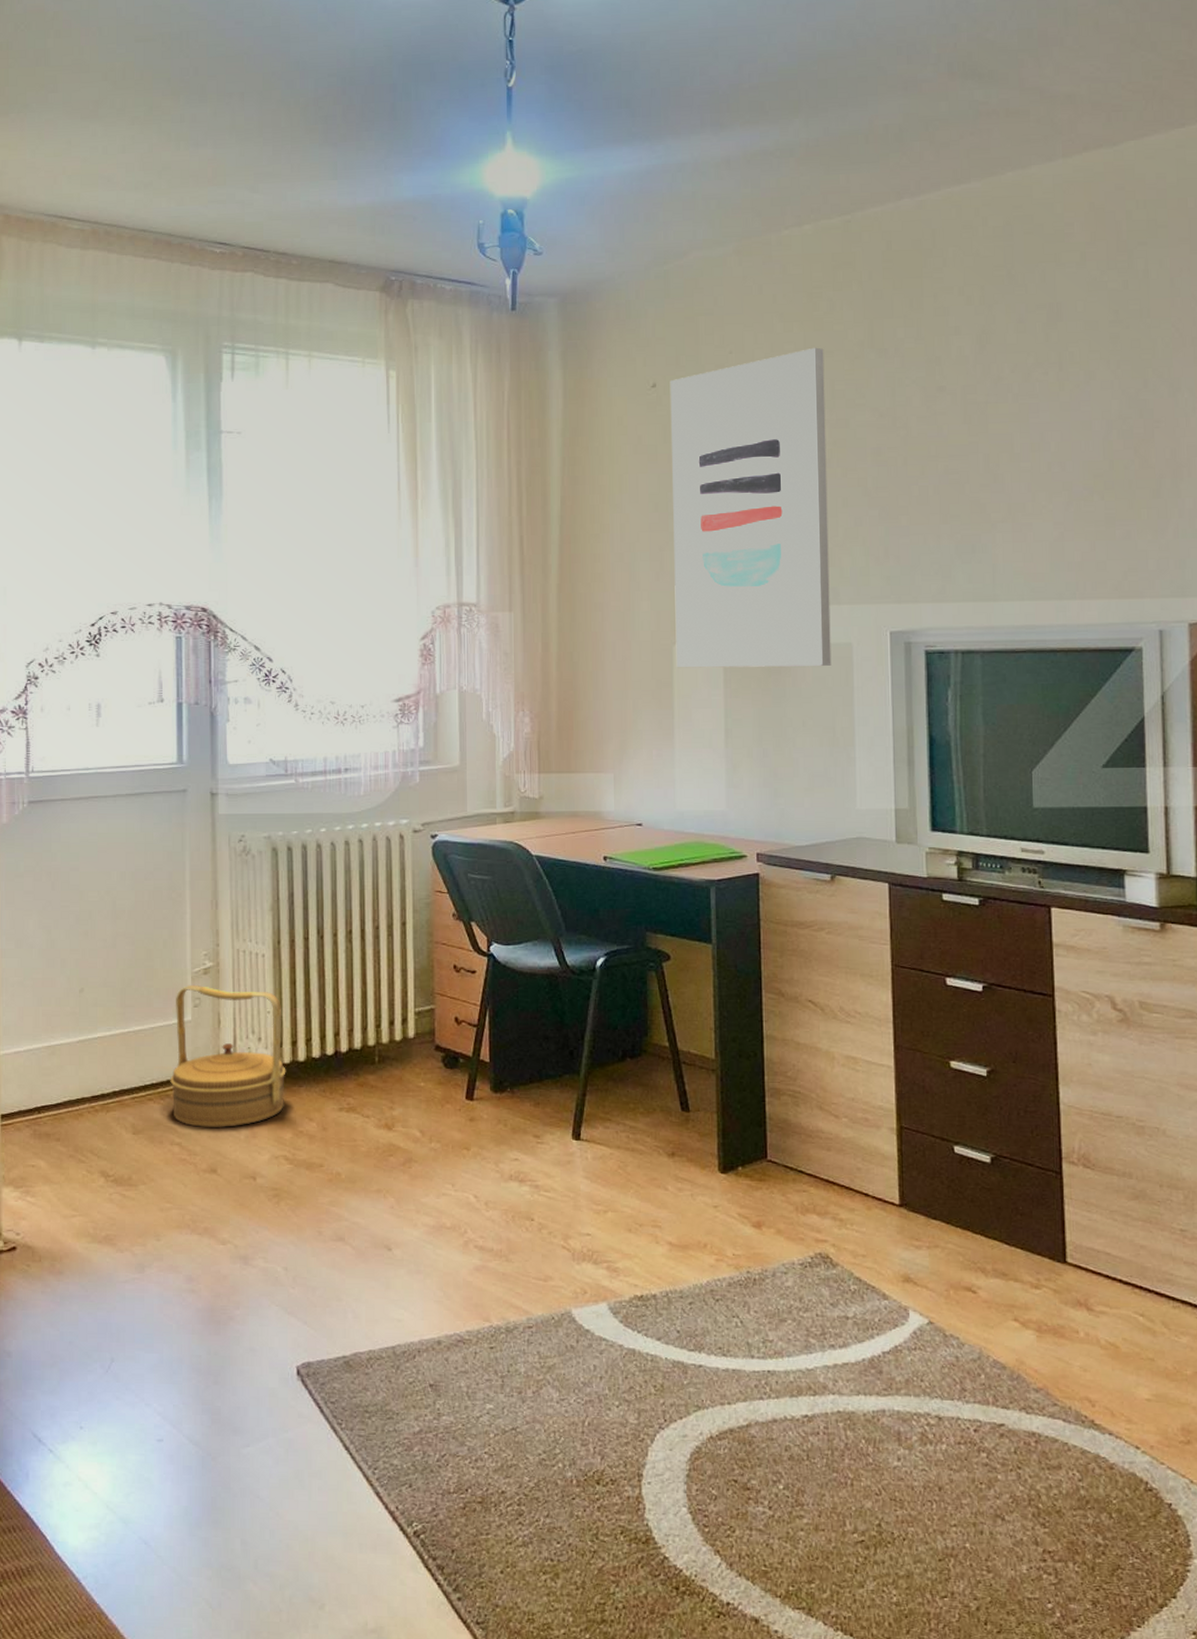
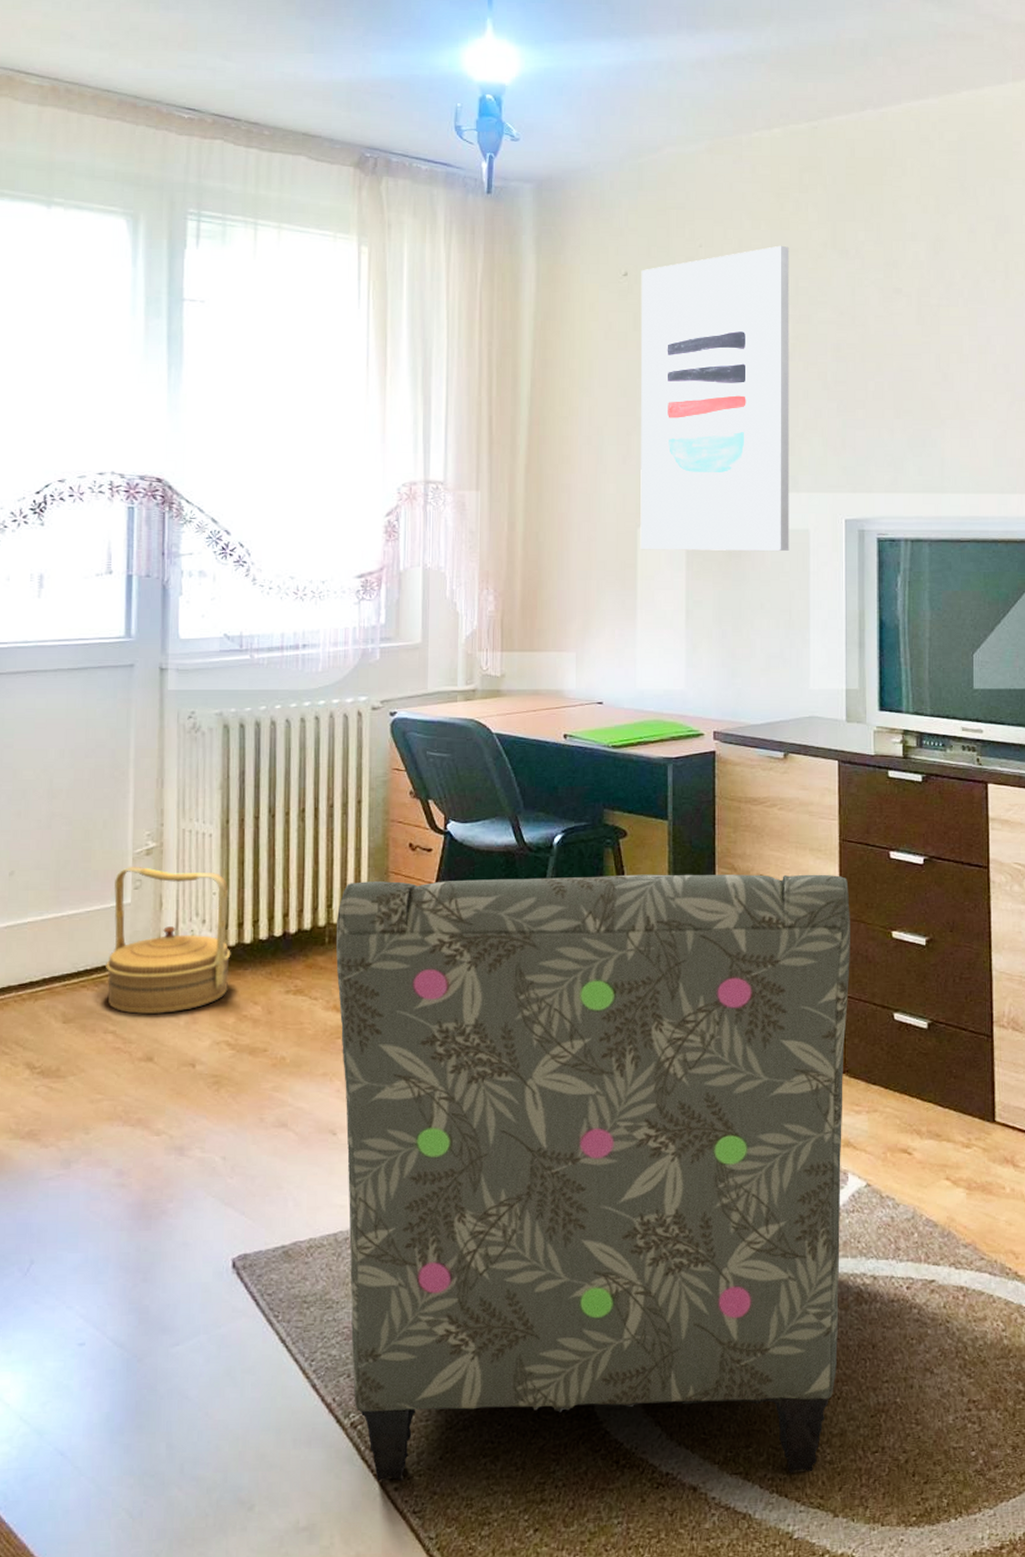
armchair: none [385,998,906,1613] -> present [336,874,850,1481]

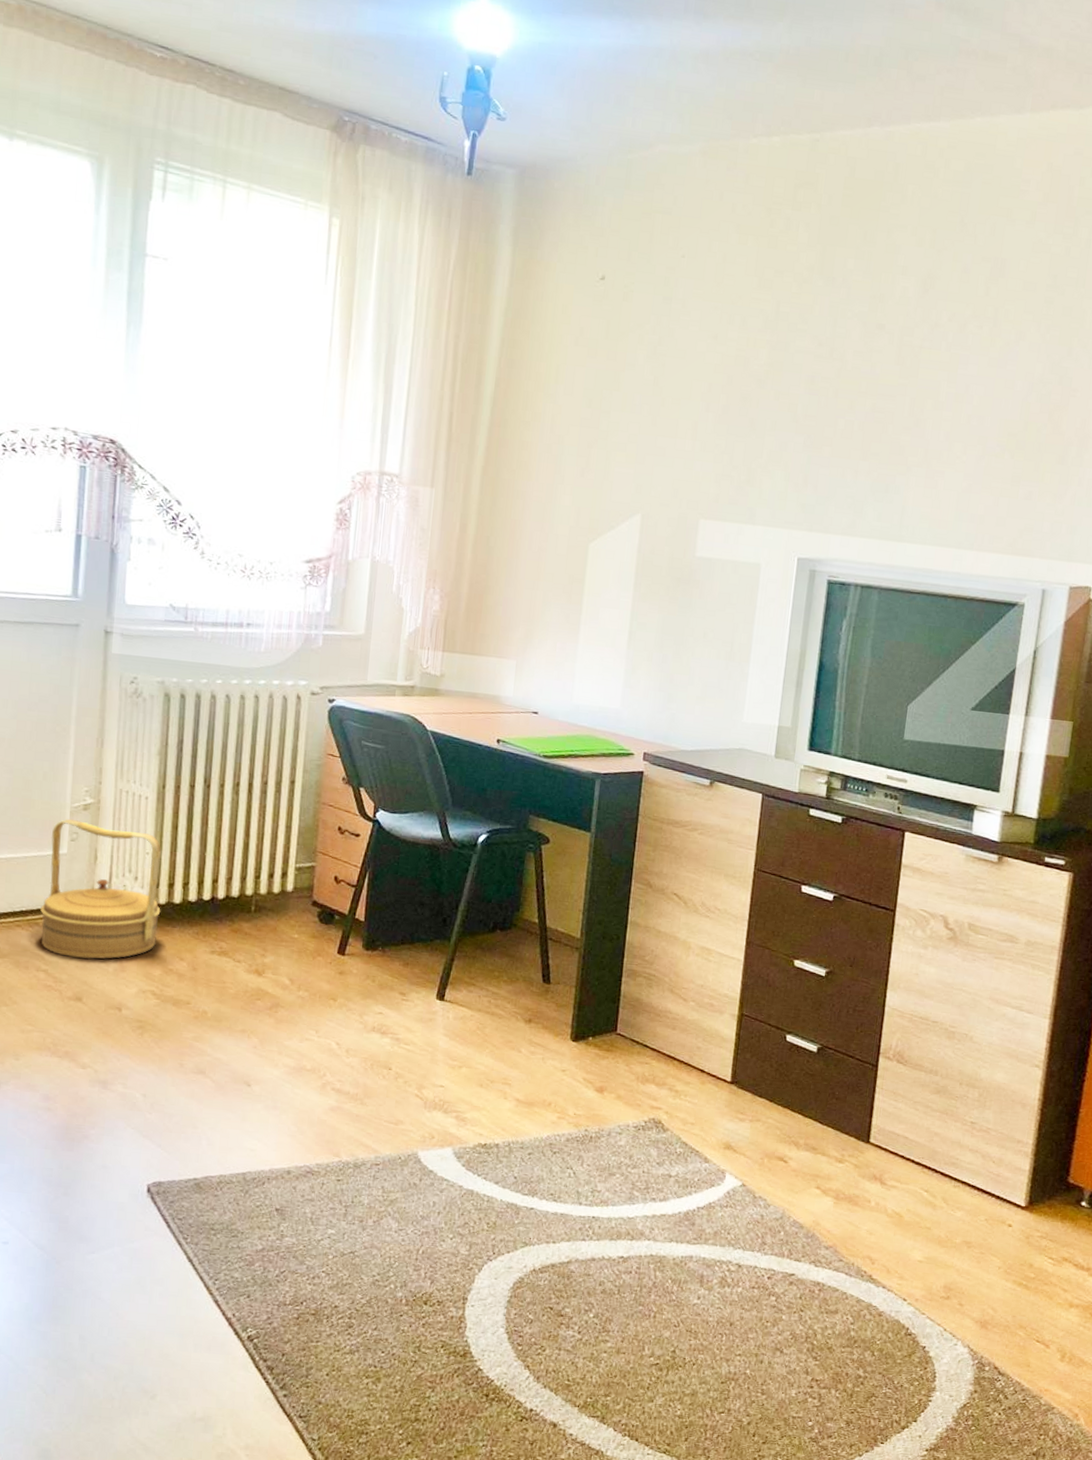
armchair: present [336,874,850,1481] -> none [252,857,758,1423]
wall art: present [640,245,789,551] -> none [590,264,775,583]

